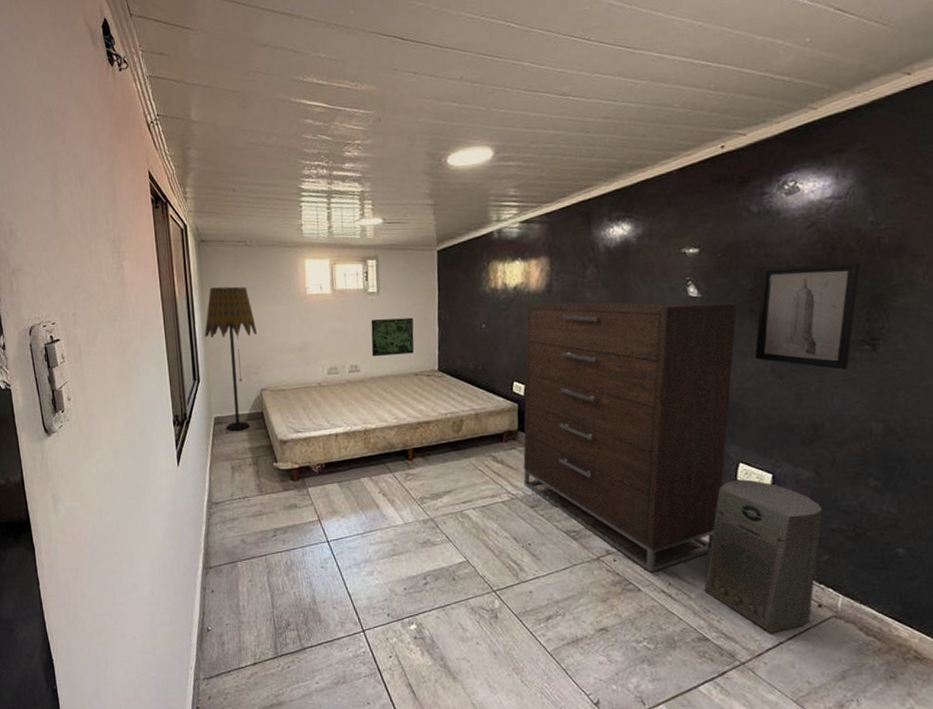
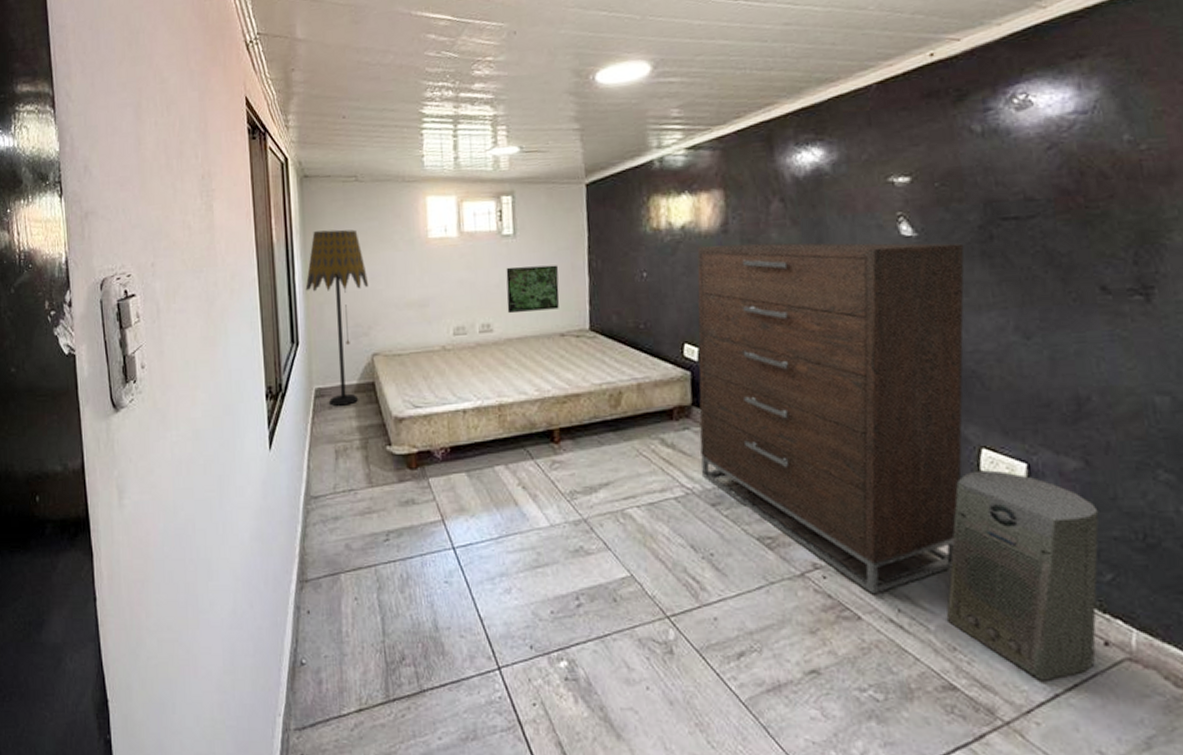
wall art: present [755,263,860,370] -> none [991,192,1120,327]

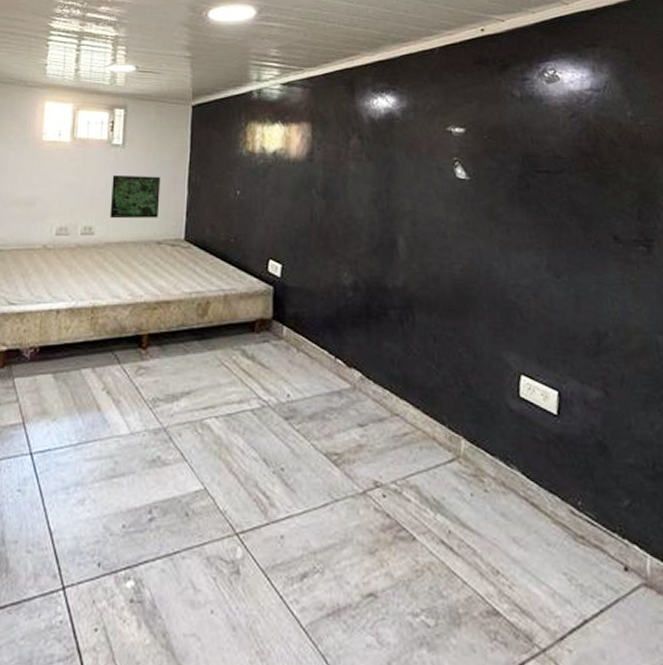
dresser: present [697,242,965,595] -> none [277,171,507,515]
air purifier: present [946,470,1099,681] -> none [490,396,618,606]

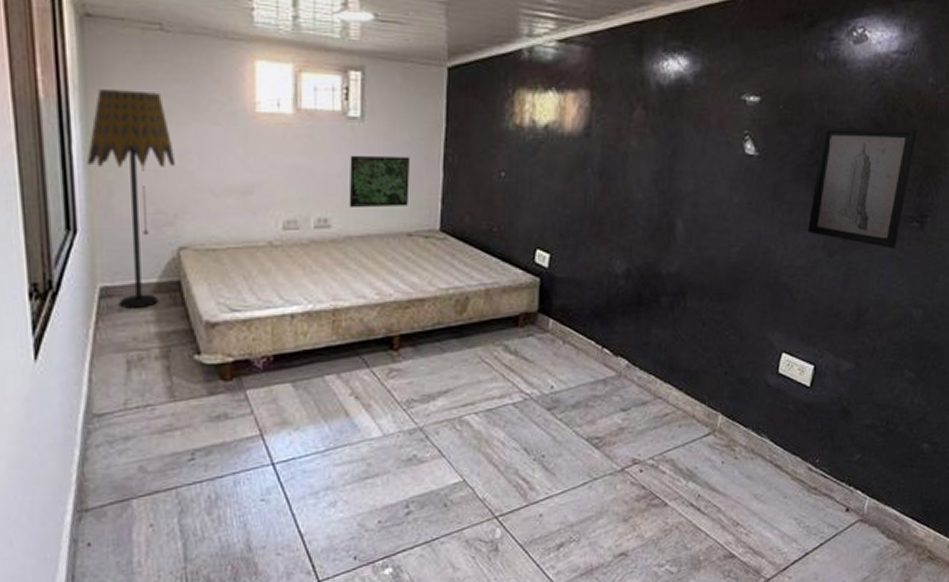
wall art: none [528,154,626,271] -> present [807,126,917,248]

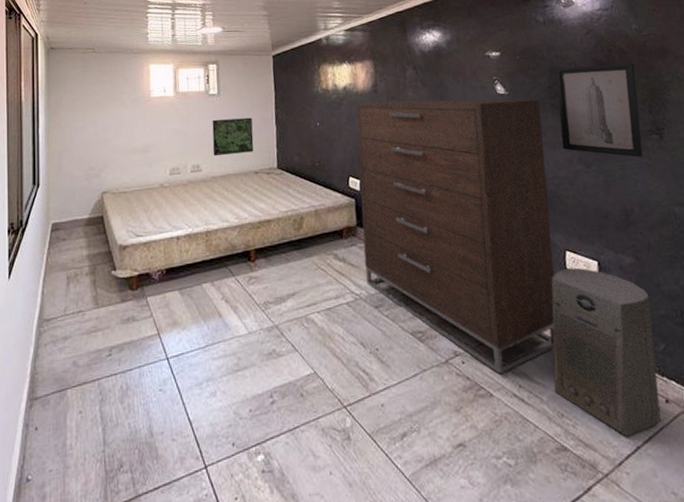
floor lamp: present [86,90,175,310] -> none [47,90,100,239]
dresser: none [540,148,794,484] -> present [356,99,555,375]
air purifier: none [735,371,859,544] -> present [551,267,662,437]

